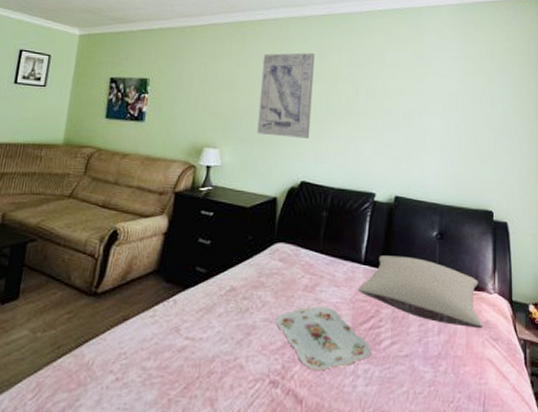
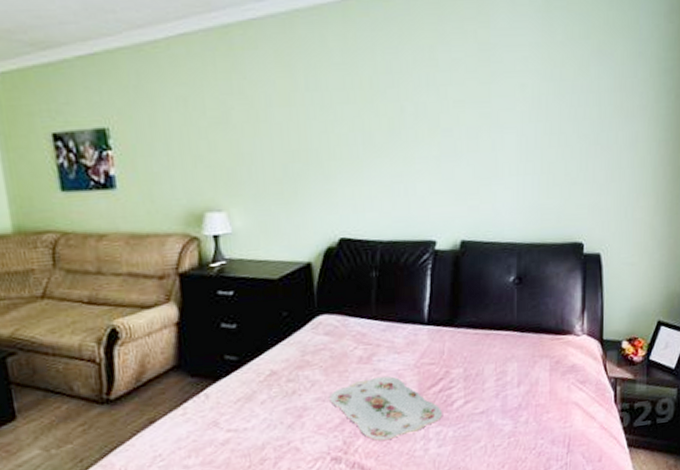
wall art: present [257,52,315,139] -> none [264,60,344,185]
pillow: present [357,255,483,329] -> none [422,309,569,375]

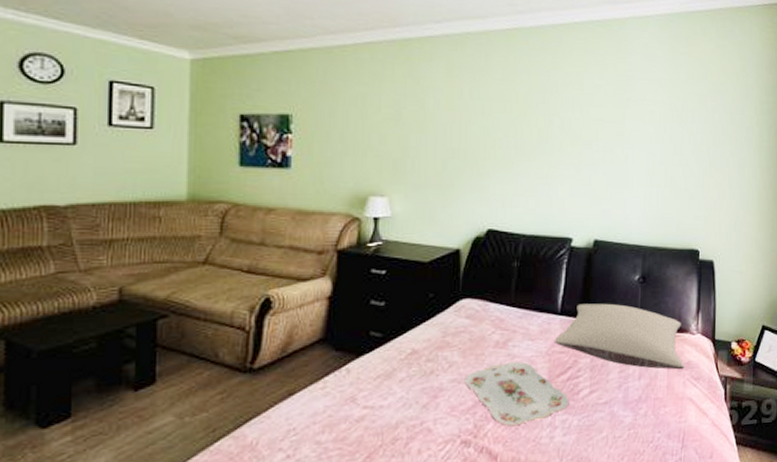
pillow: none [422,309,569,375] -> present [554,303,685,370]

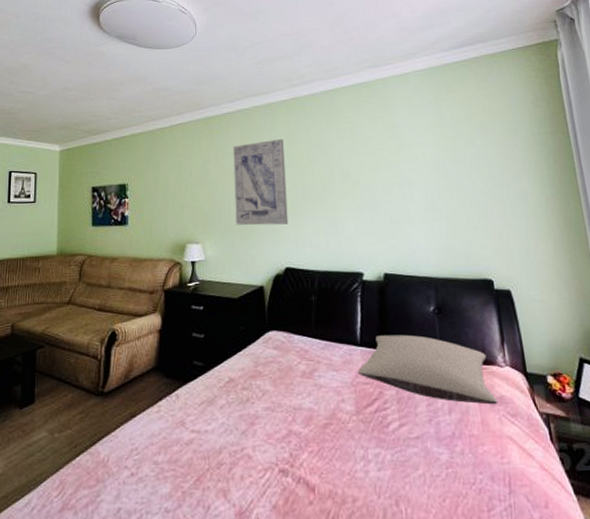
wall art: none [433,76,499,180] -> present [233,138,289,226]
serving tray: present [465,361,568,426] -> none [277,391,379,456]

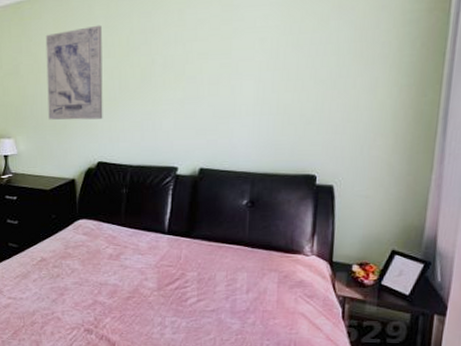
pillow: present [357,334,498,405] -> none [162,225,297,287]

